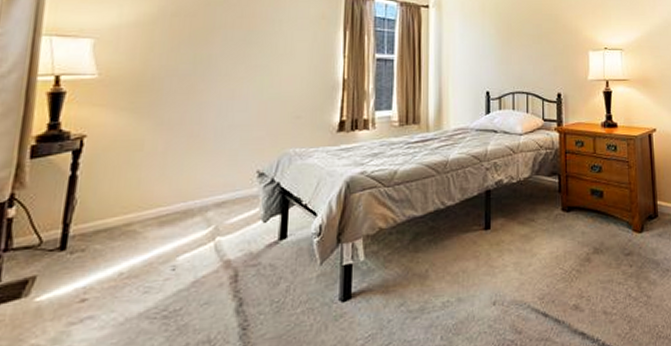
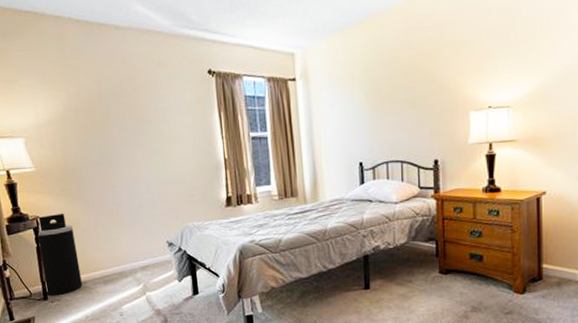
trash can: none [65,133,132,245] -> present [38,214,83,296]

